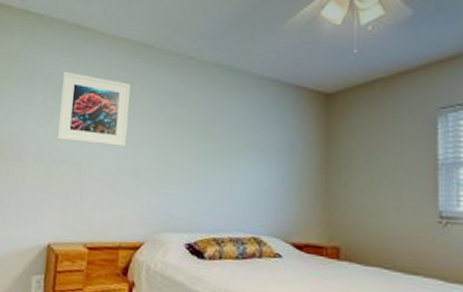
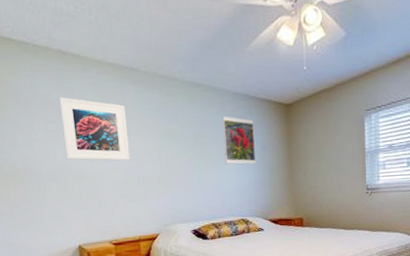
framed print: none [240,103,281,166] -> present [222,116,256,165]

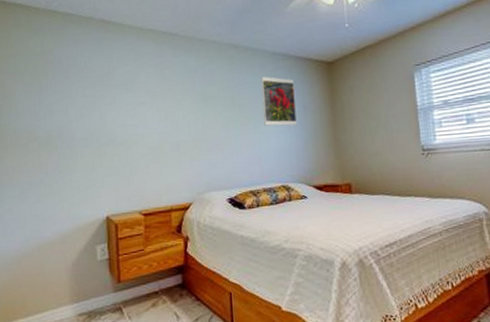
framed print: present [58,97,130,161] -> none [98,63,165,126]

